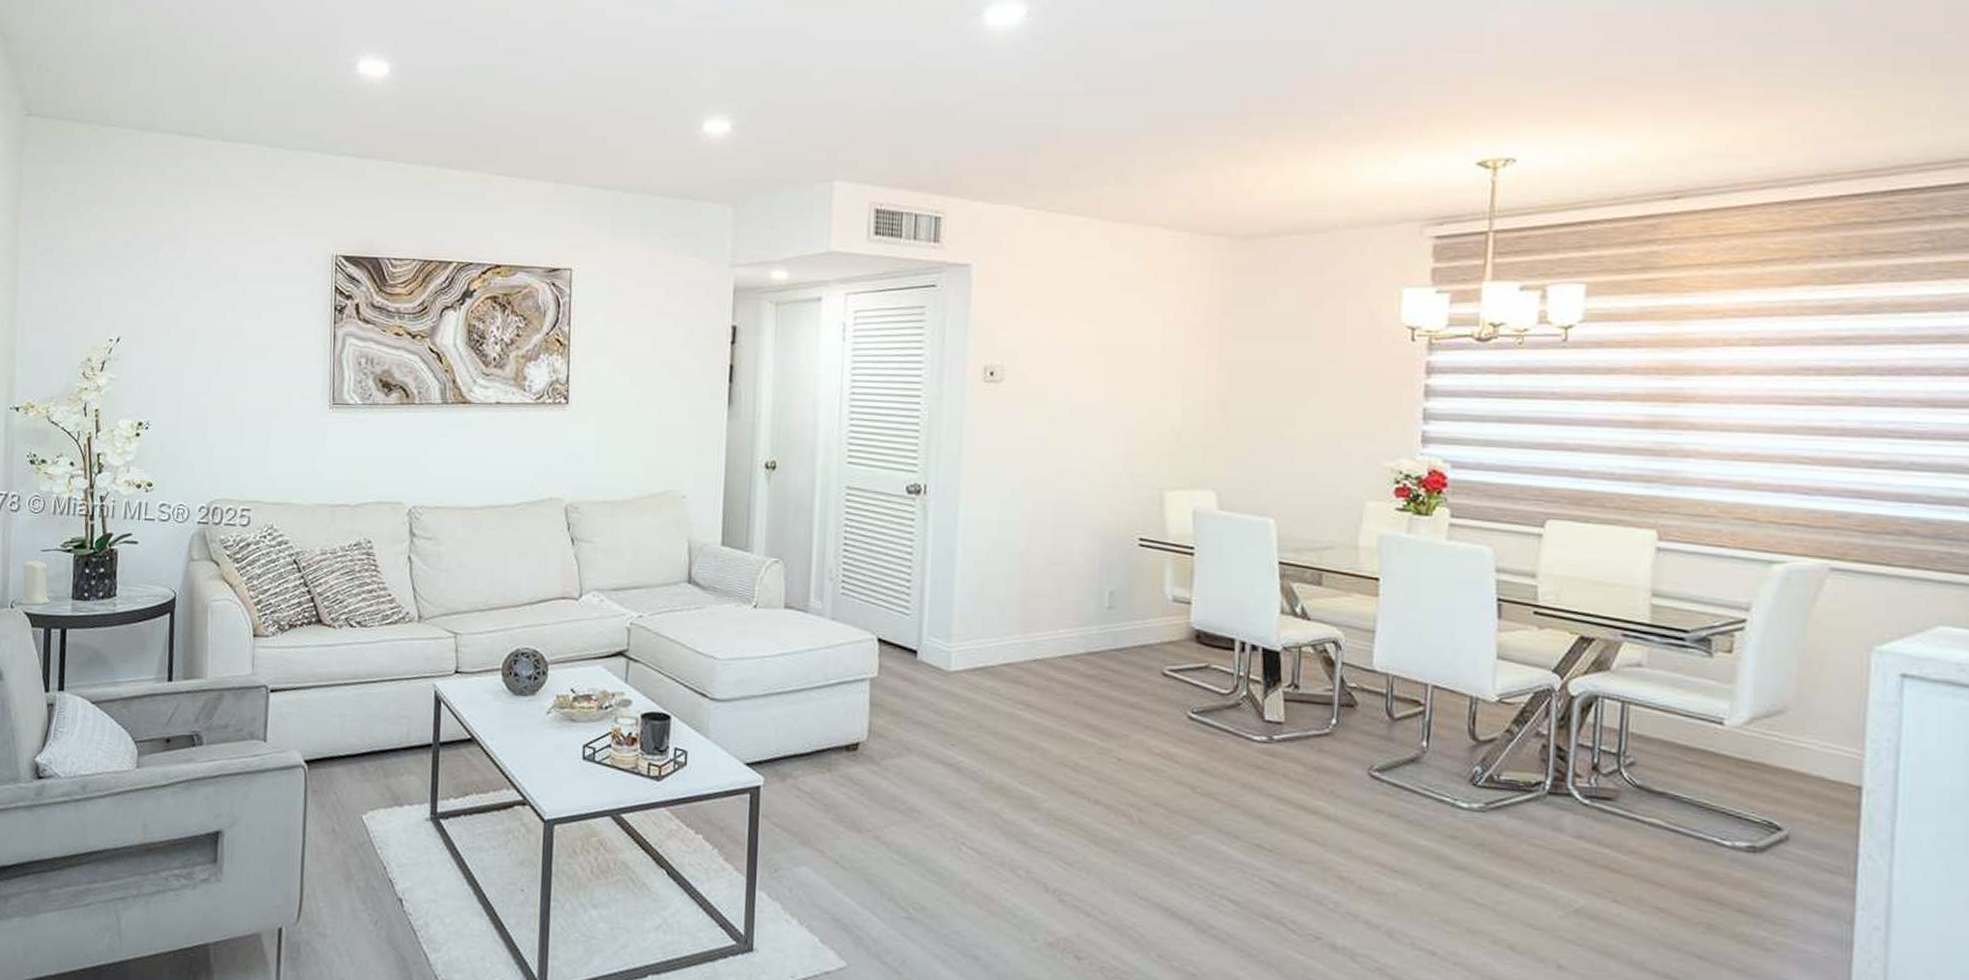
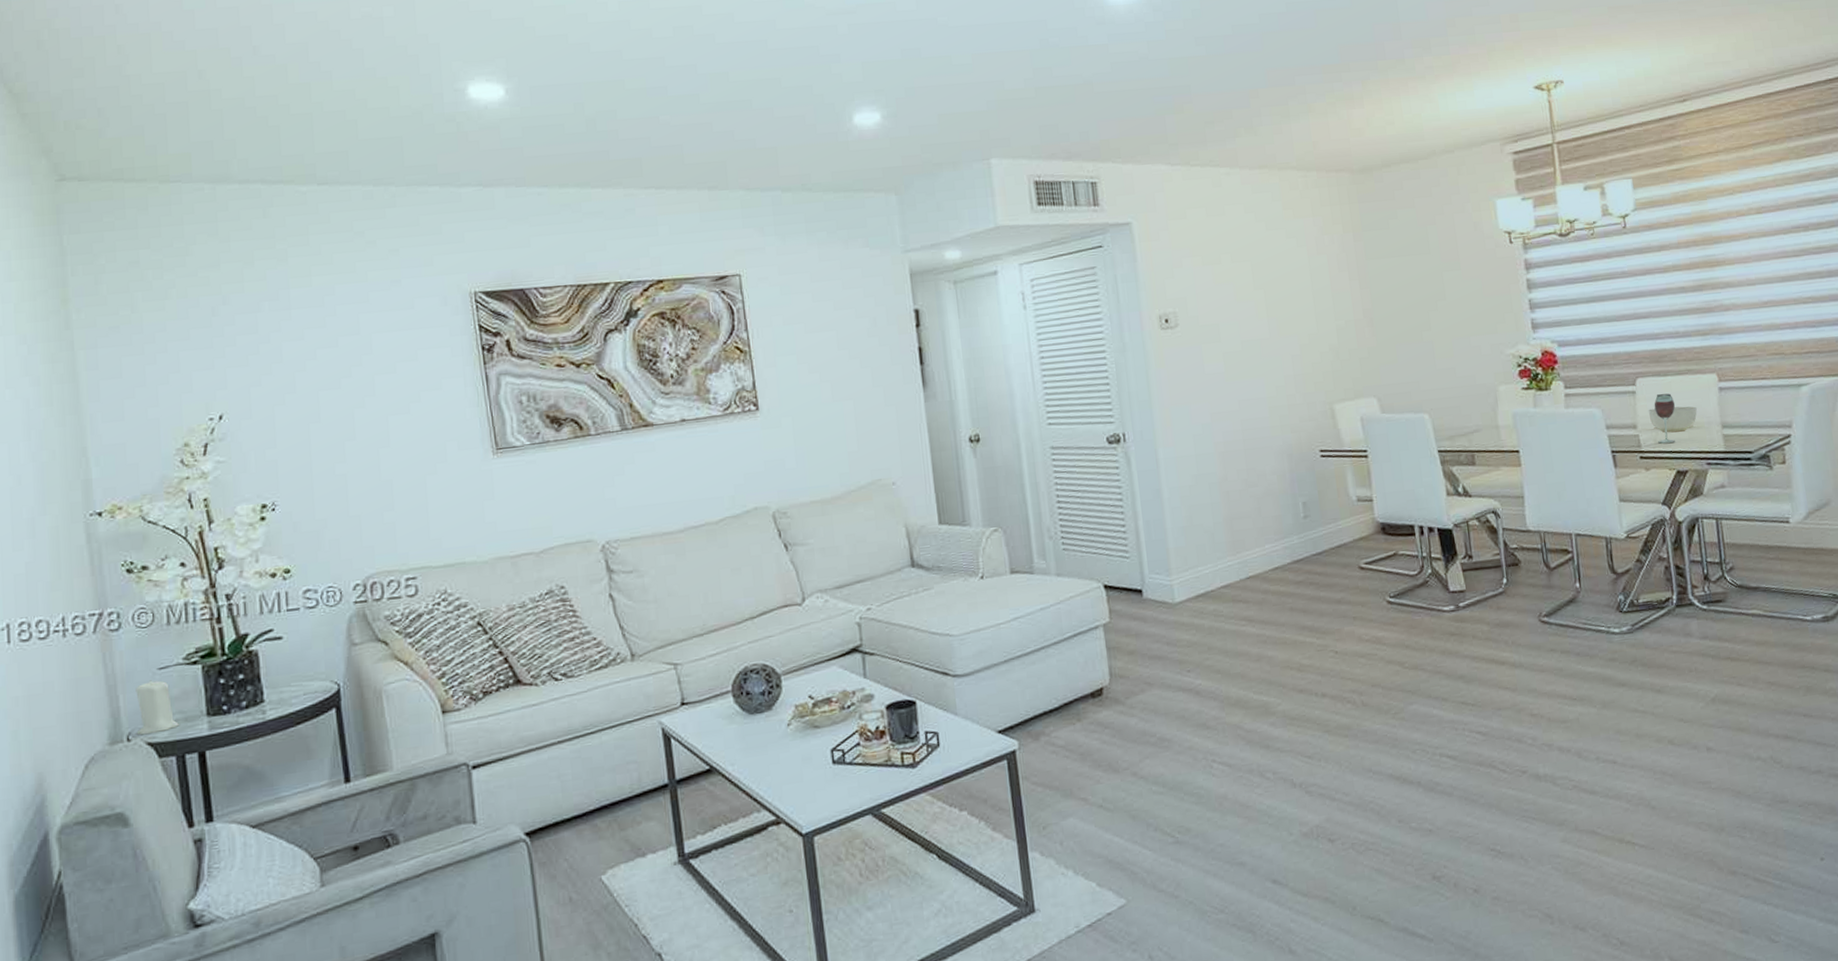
bowl: none [1555,558,1623,593] -> present [1648,406,1698,433]
wineglass: none [1561,543,1592,603] -> present [1654,393,1675,444]

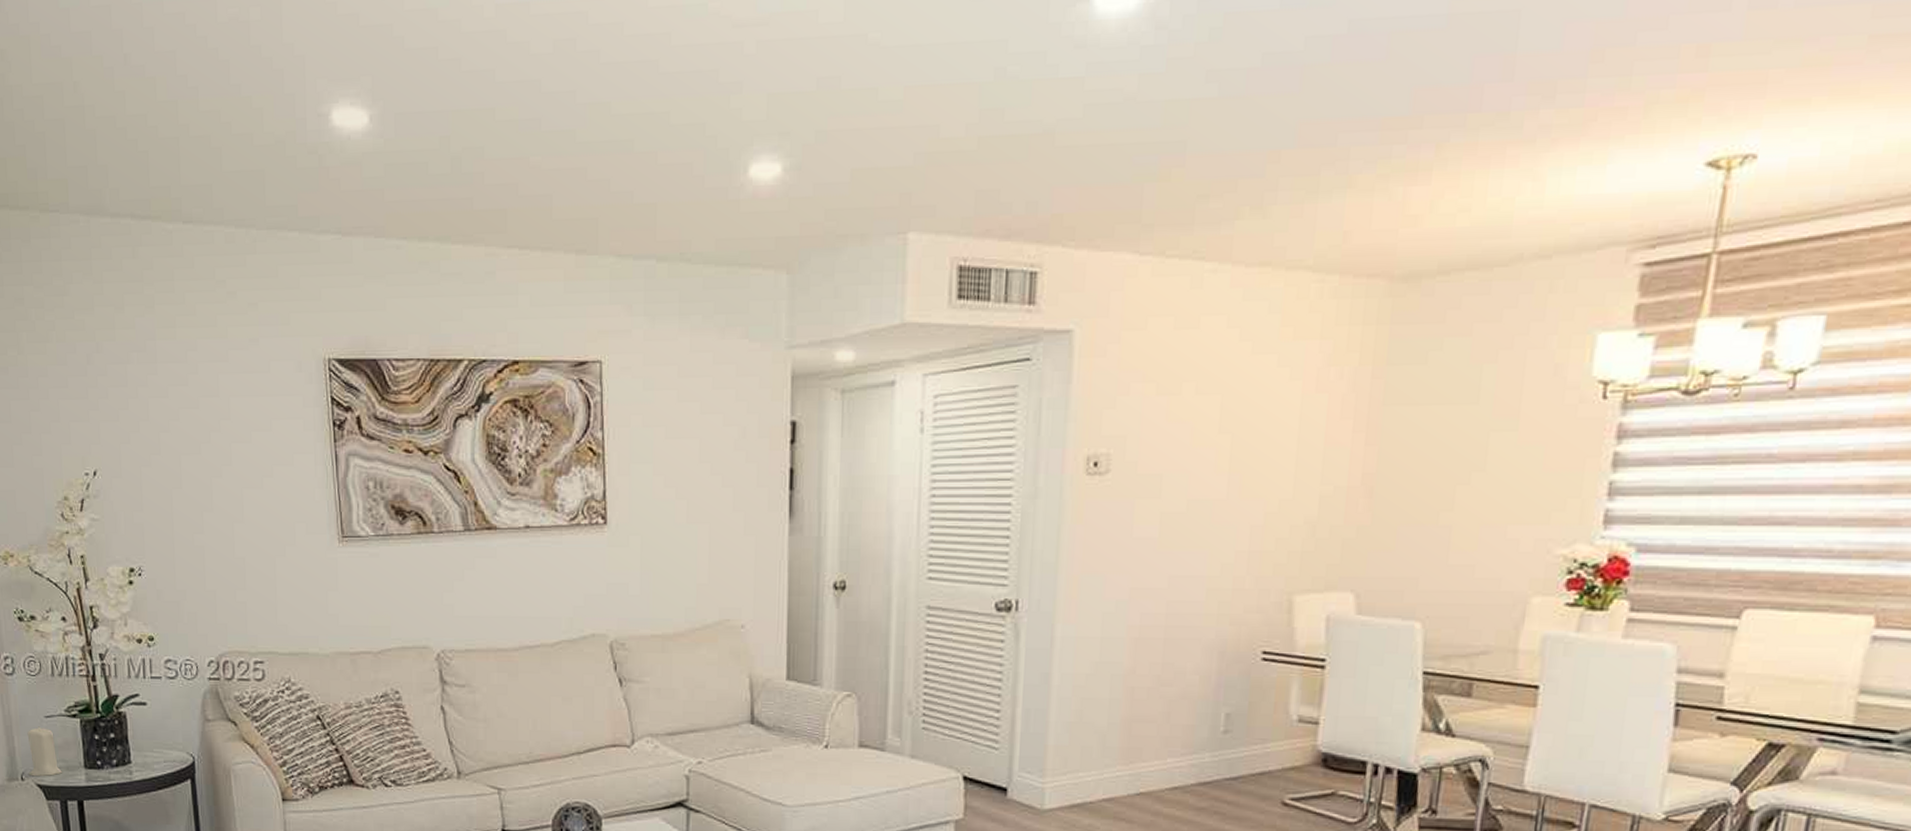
bowl: present [1648,406,1698,433] -> none [1748,653,1829,692]
wineglass: present [1654,393,1675,444] -> none [1751,635,1794,705]

